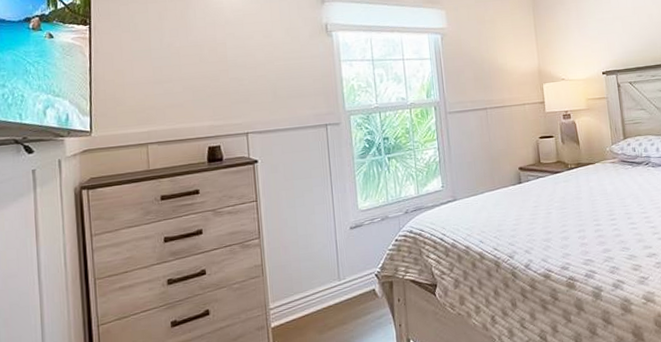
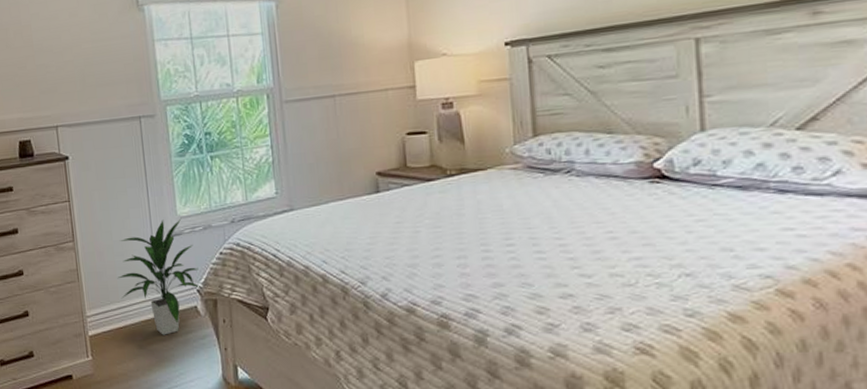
indoor plant: none [301,212,378,319] -> present [117,218,200,335]

